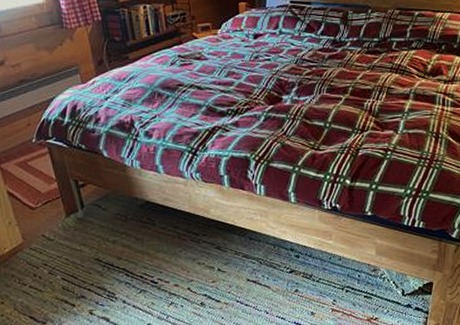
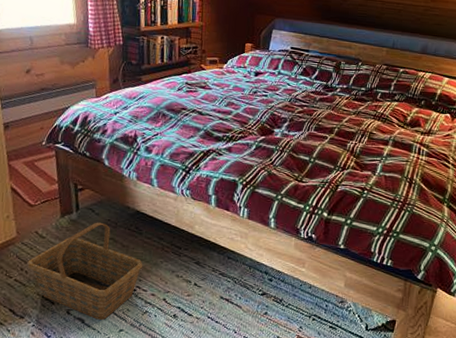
basket: none [39,217,162,317] -> present [27,222,143,320]

